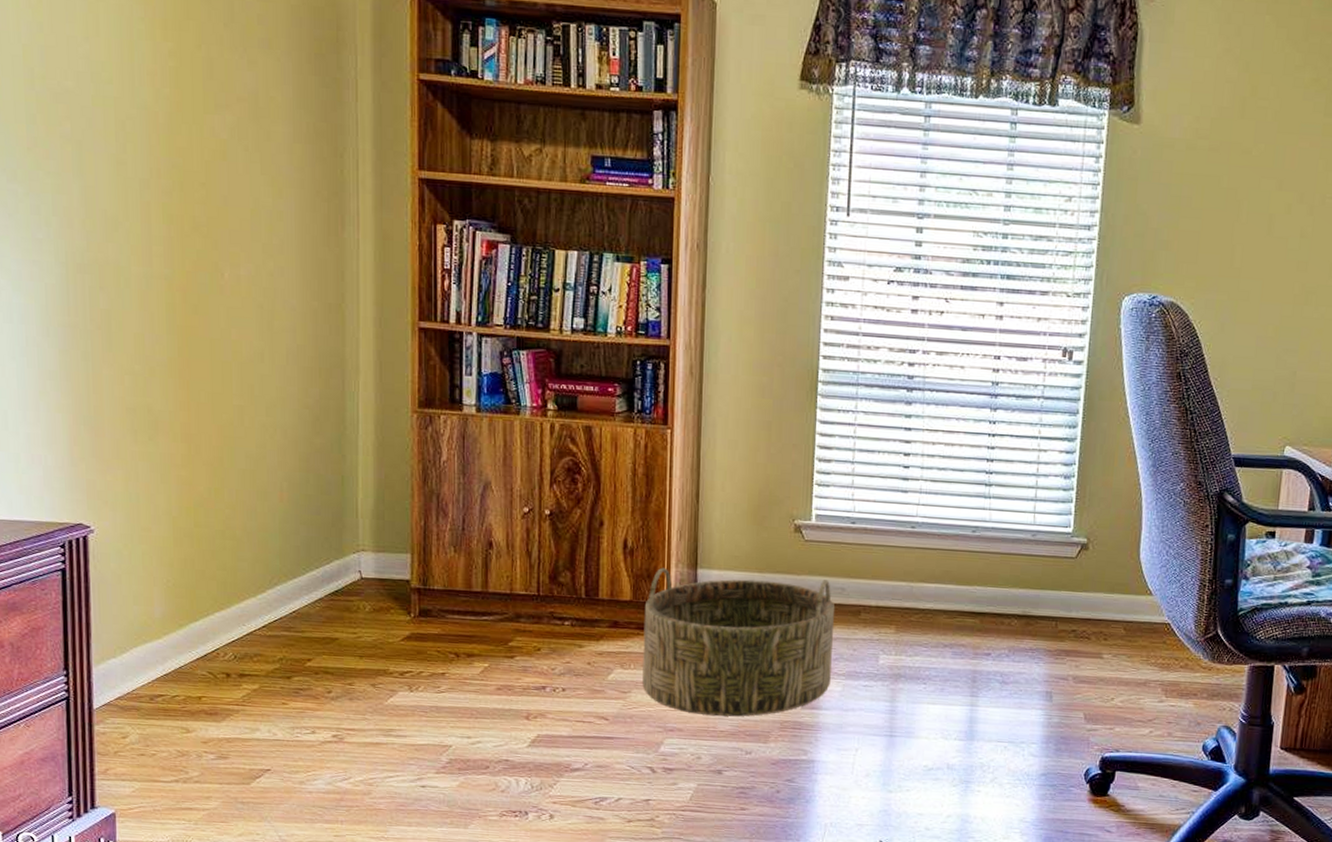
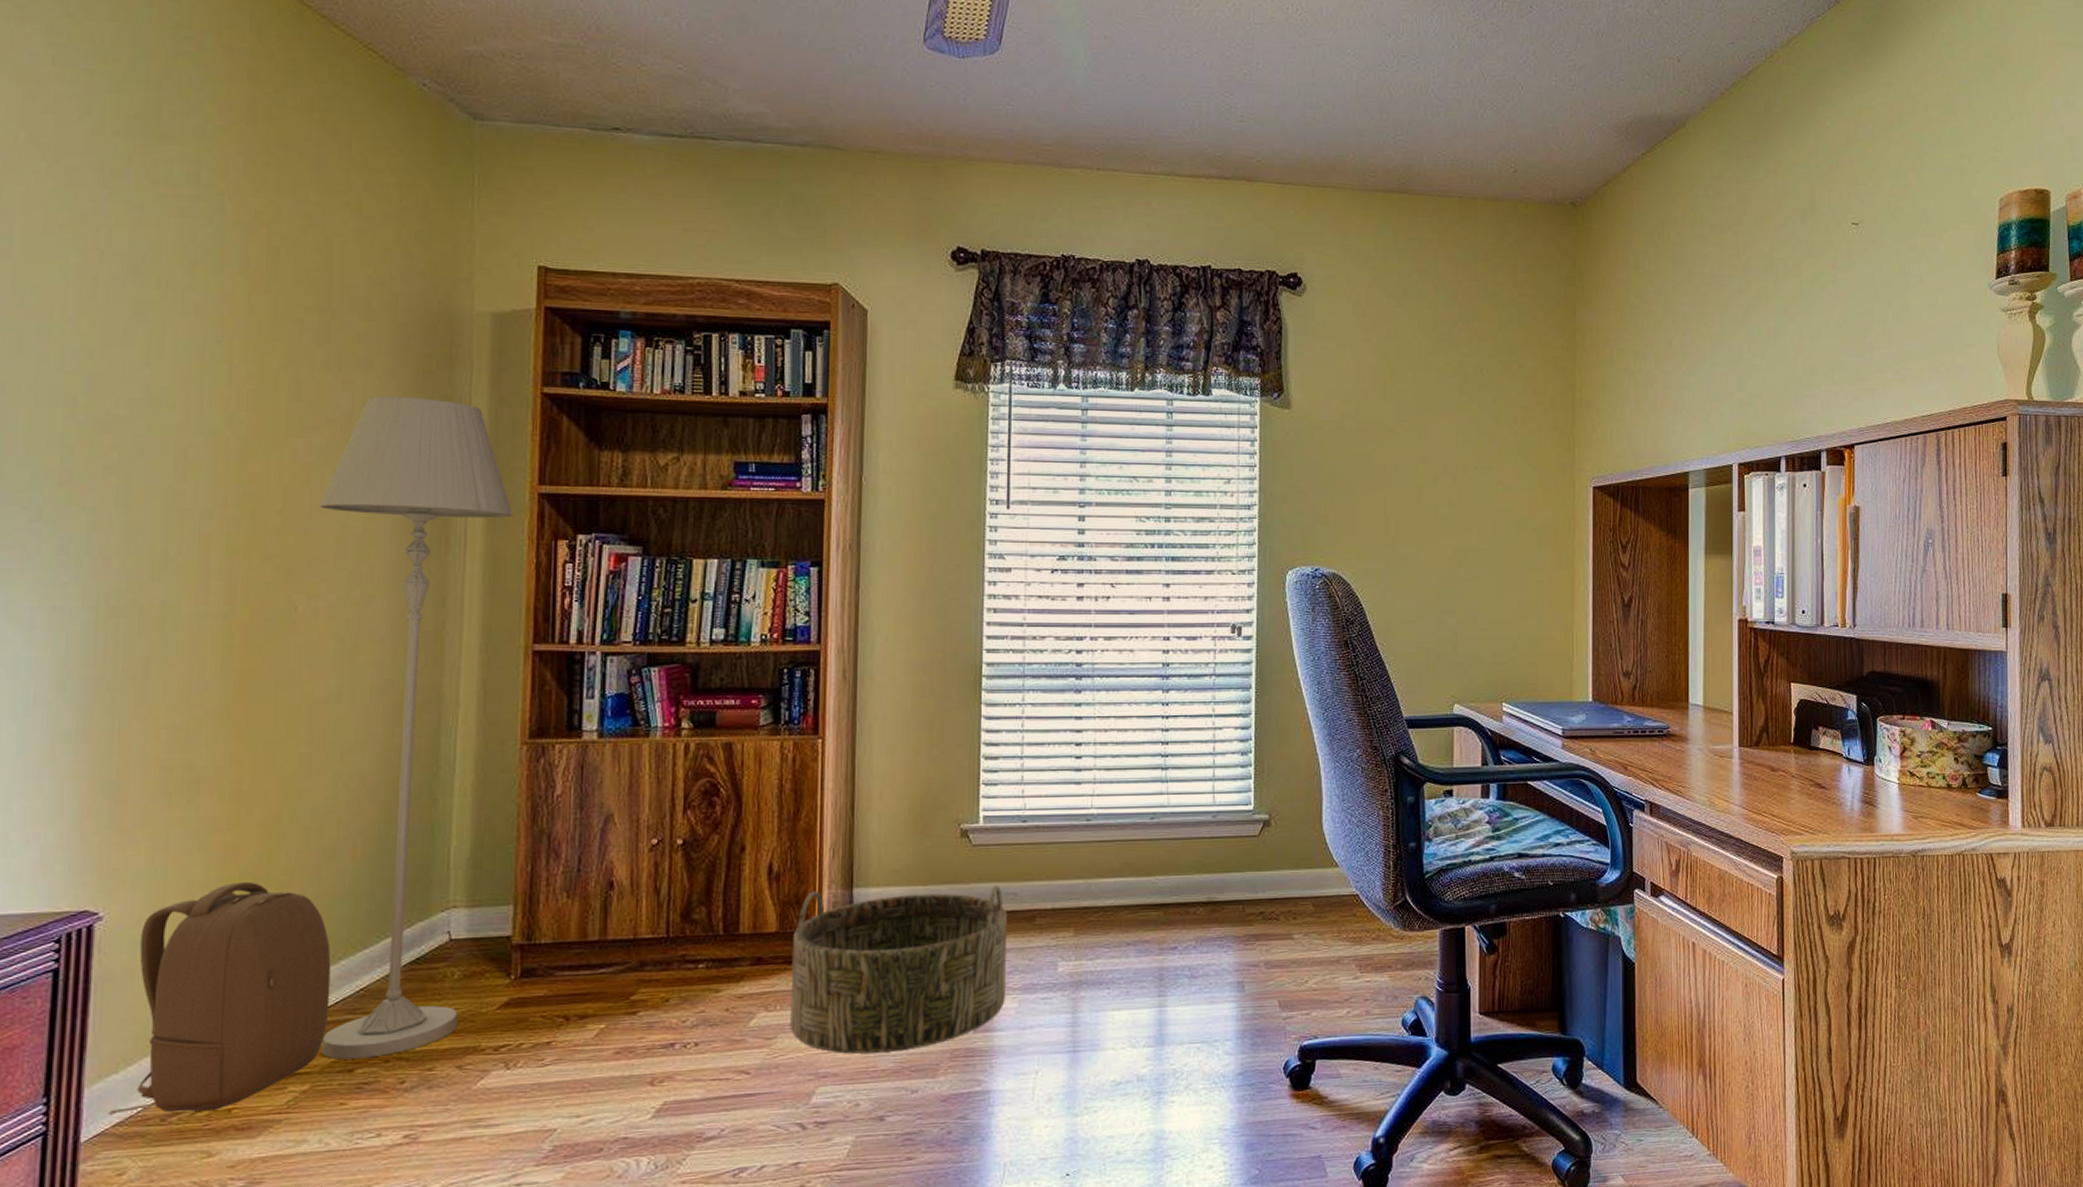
backpack: none [112,512,270,696] -> present [109,882,332,1114]
floor lamp: none [236,76,398,669] -> present [320,395,513,1060]

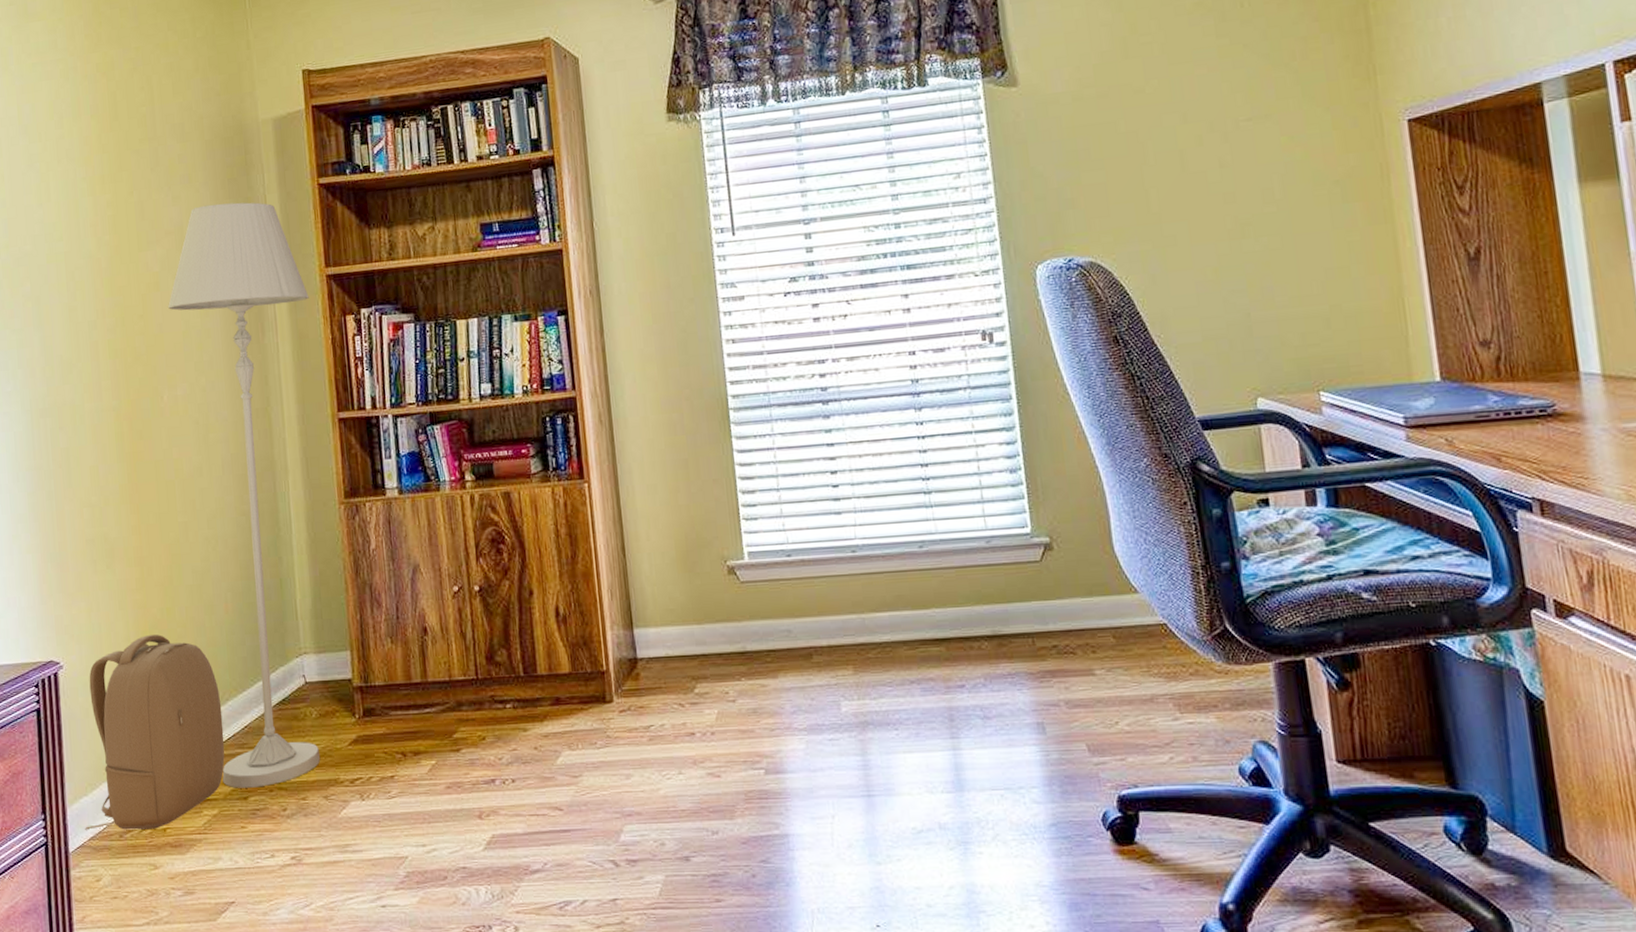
basket: present [790,886,1008,1054] -> none [584,623,792,793]

